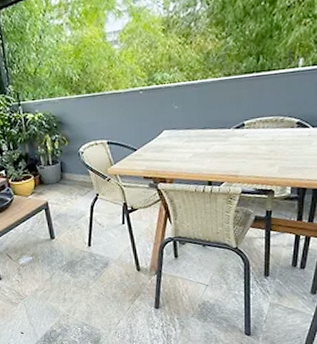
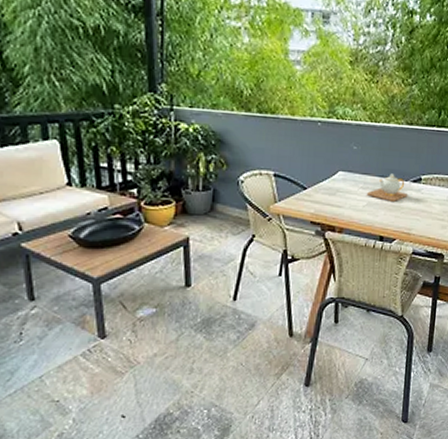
teapot: none [192,124,233,150] -> present [367,173,408,202]

